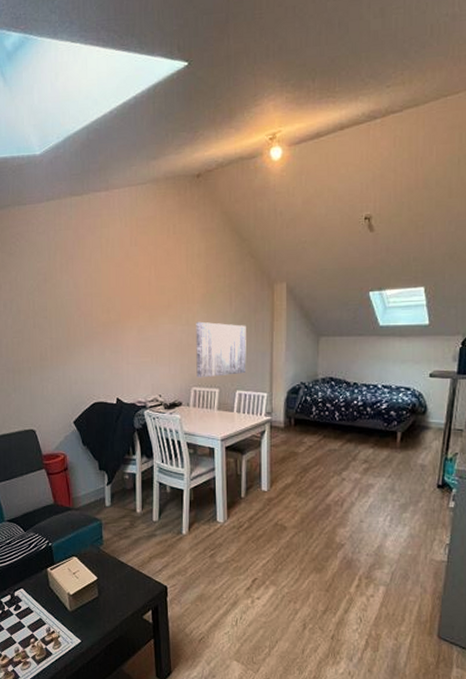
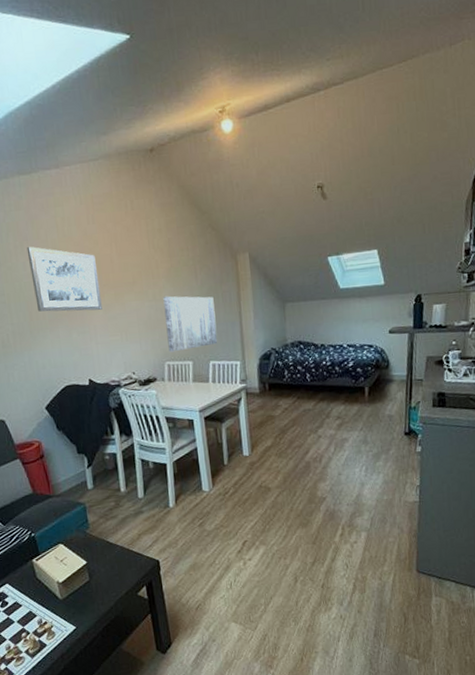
wall art: none [71,265,136,331] -> present [26,246,102,312]

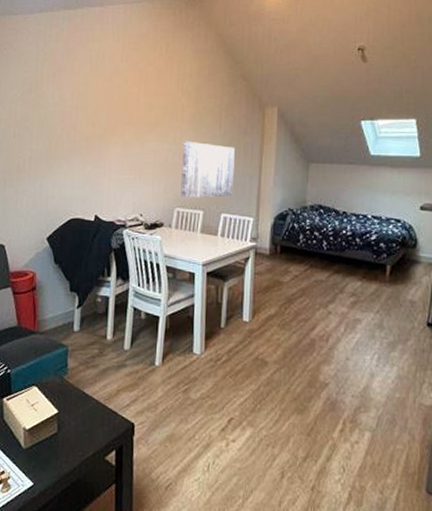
wall art: present [26,246,102,312] -> none [57,77,123,146]

